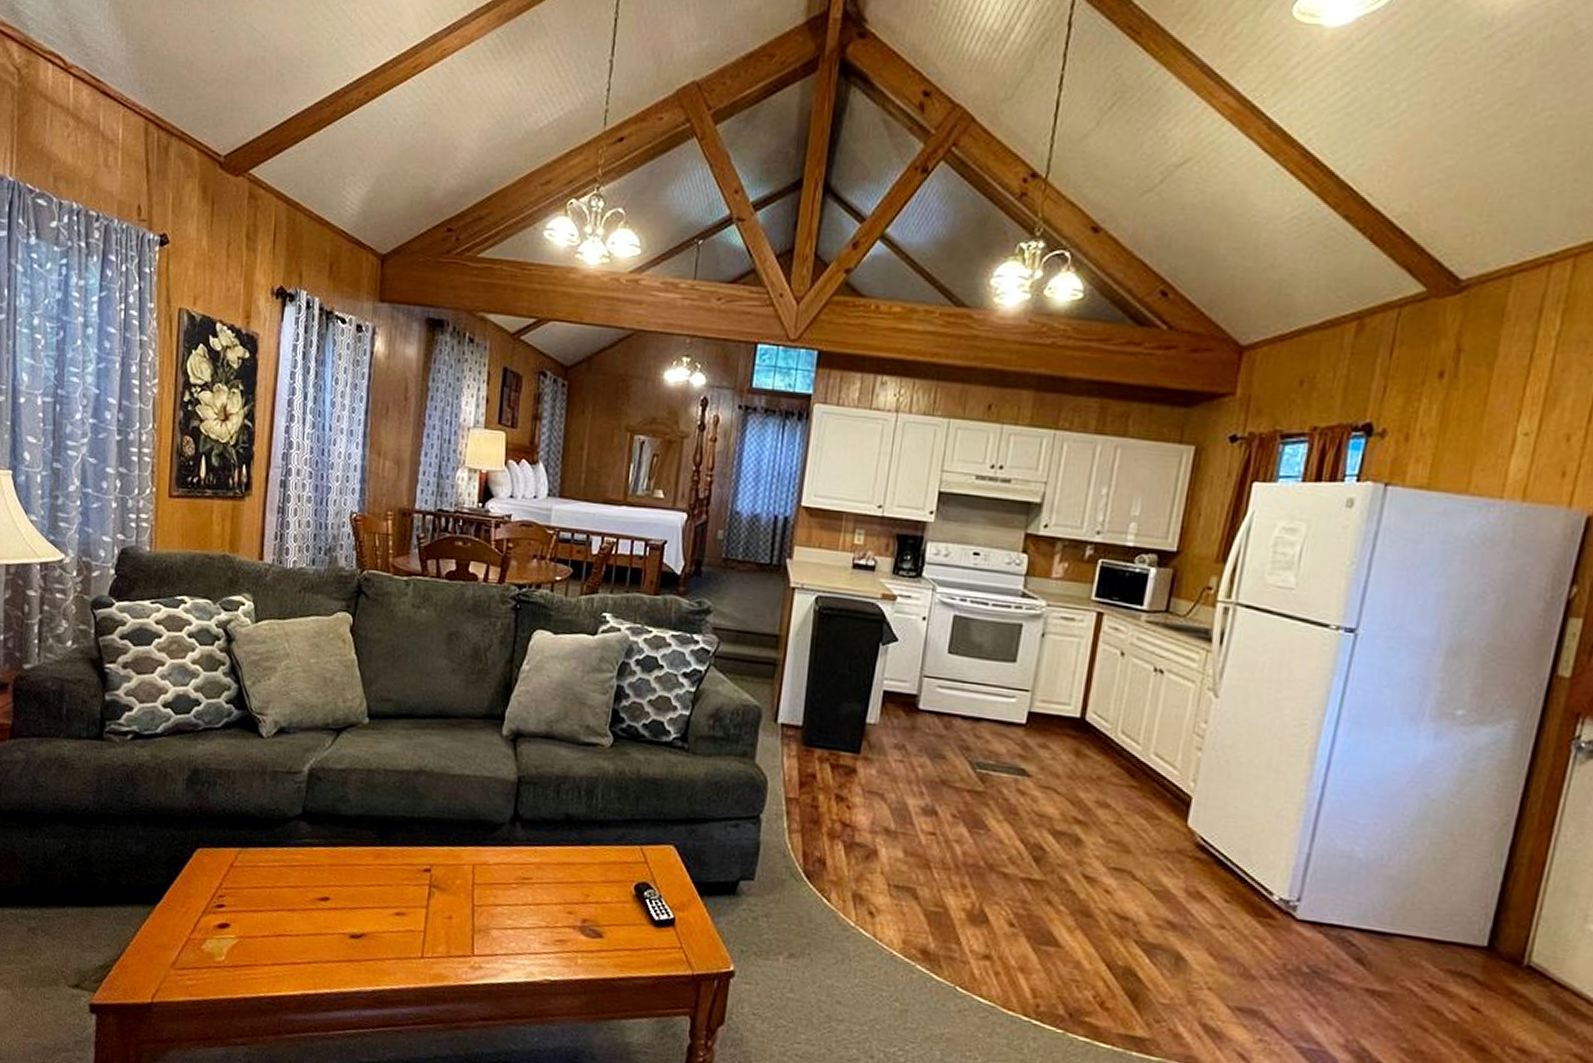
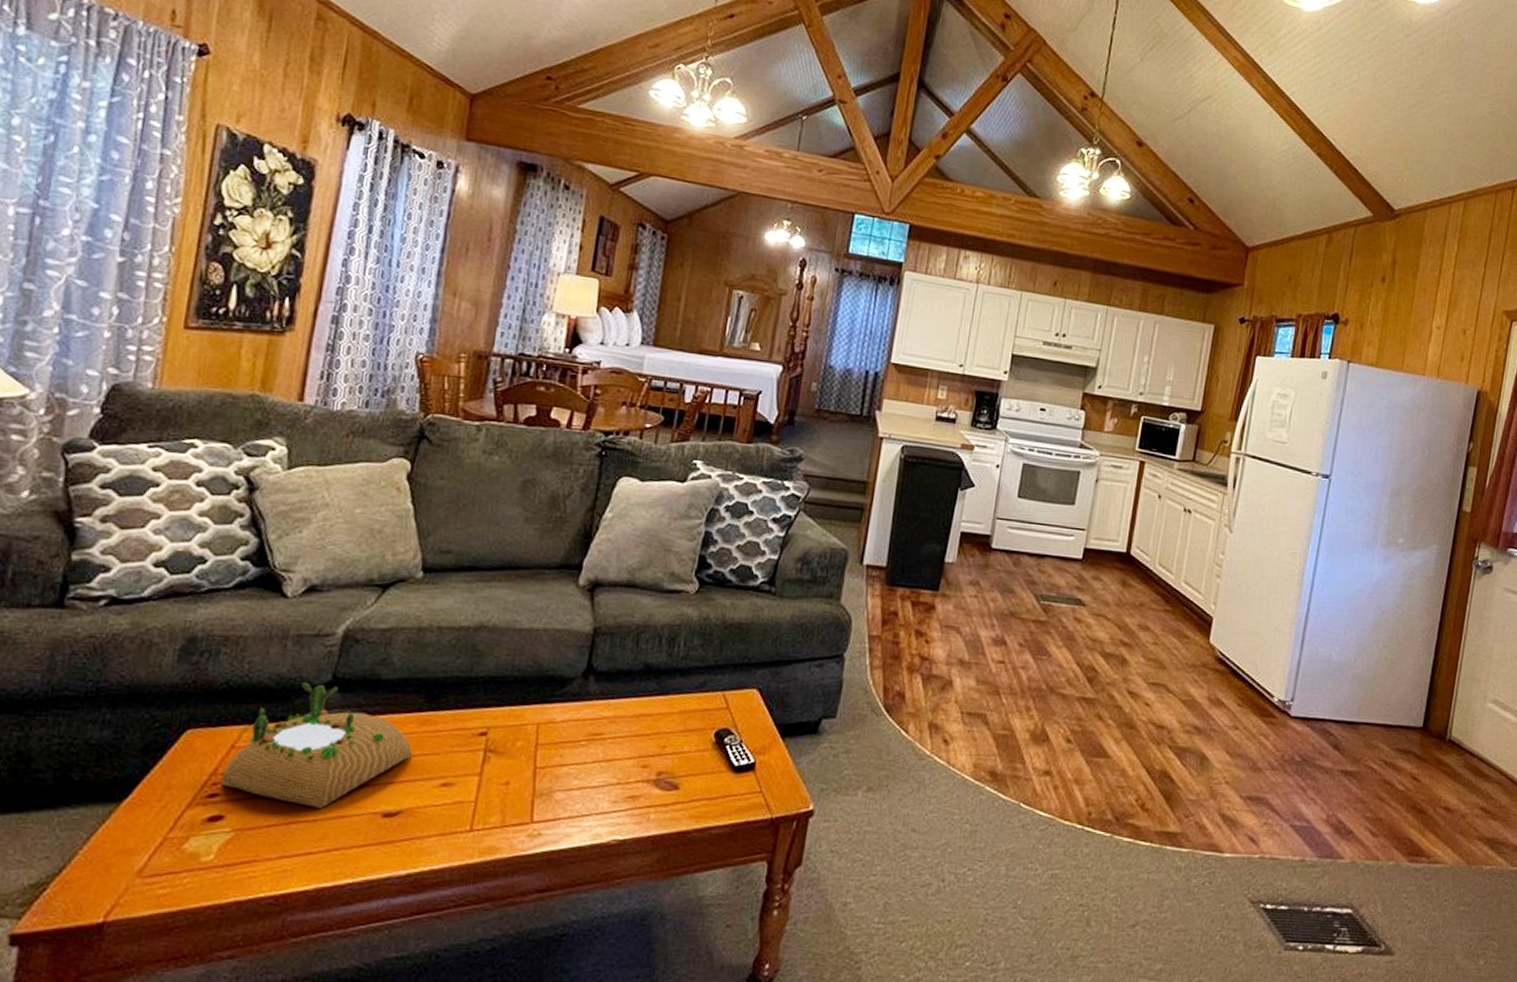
succulent planter: none [225,814,371,925] -> present [221,683,414,808]

